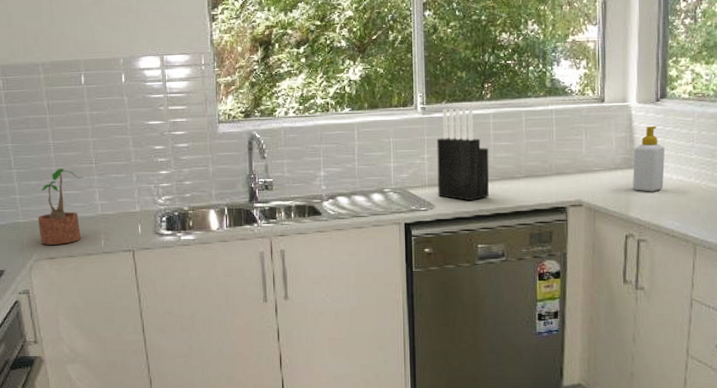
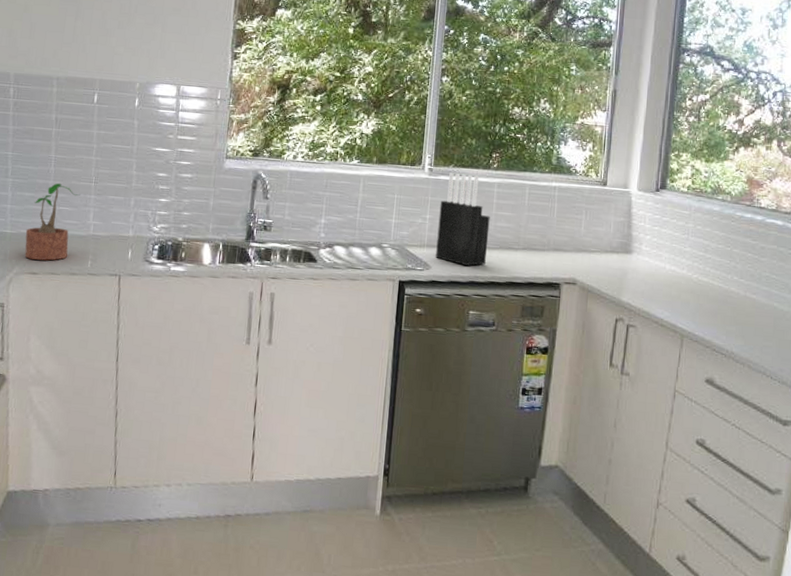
soap bottle: present [633,125,666,192] -> none [627,214,661,279]

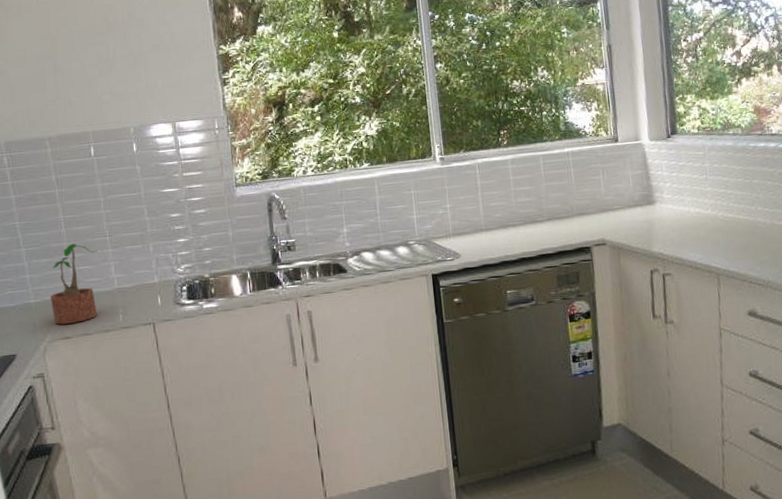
knife block: present [435,173,490,267] -> none [457,156,514,248]

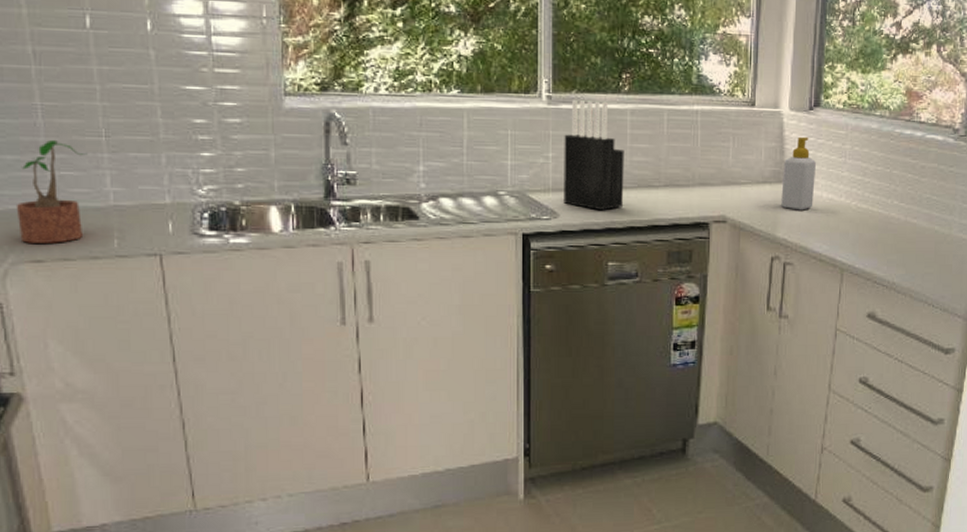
knife block: none [457,156,514,248] -> present [564,100,625,211]
soap bottle: none [650,161,683,227] -> present [781,136,817,210]

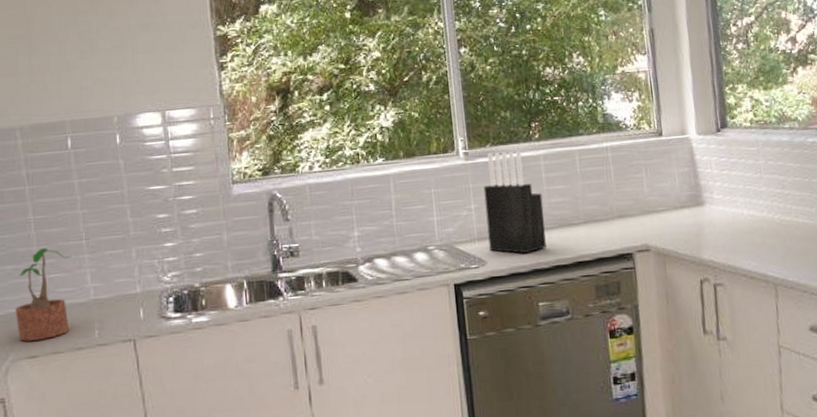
soap bottle: present [781,136,817,210] -> none [698,158,736,231]

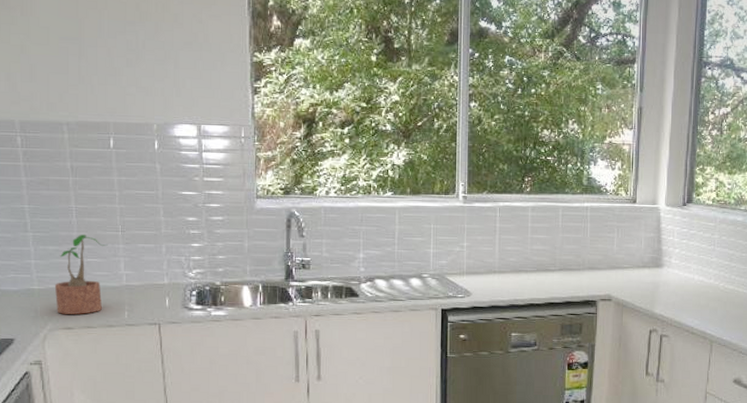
knife block: present [483,150,546,254] -> none [475,199,526,291]

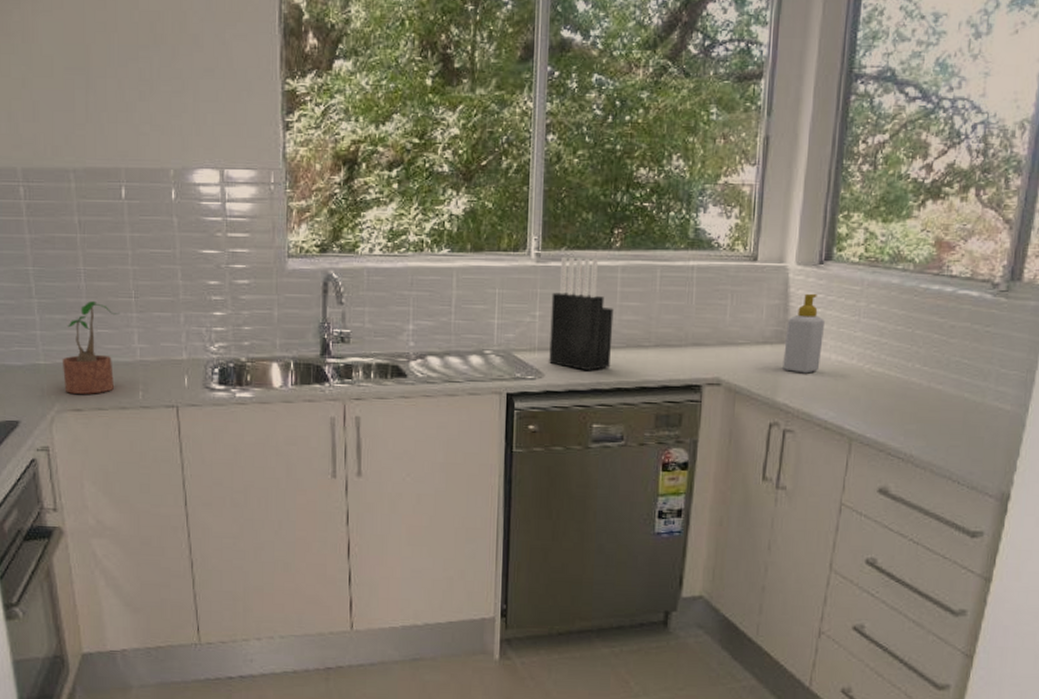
knife block: none [475,199,526,291] -> present [549,257,614,371]
soap bottle: none [658,228,689,291] -> present [783,293,826,374]

